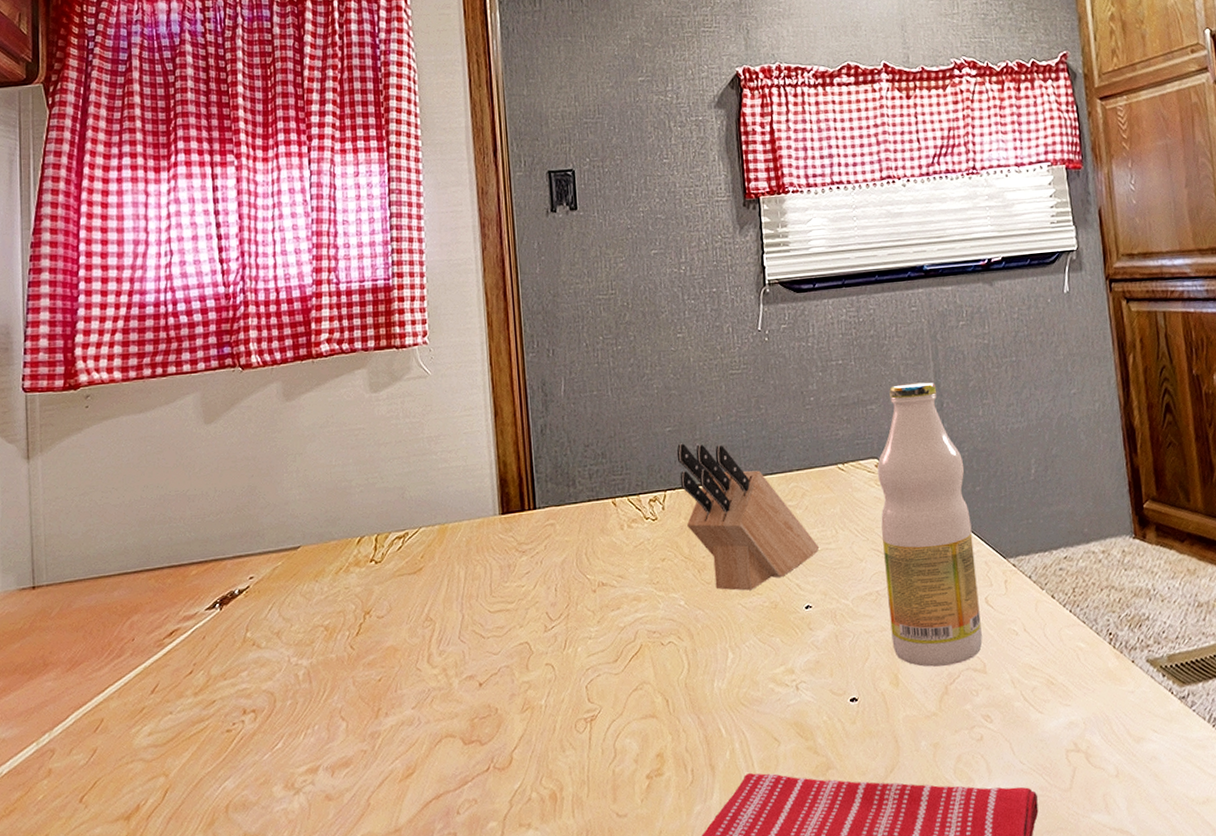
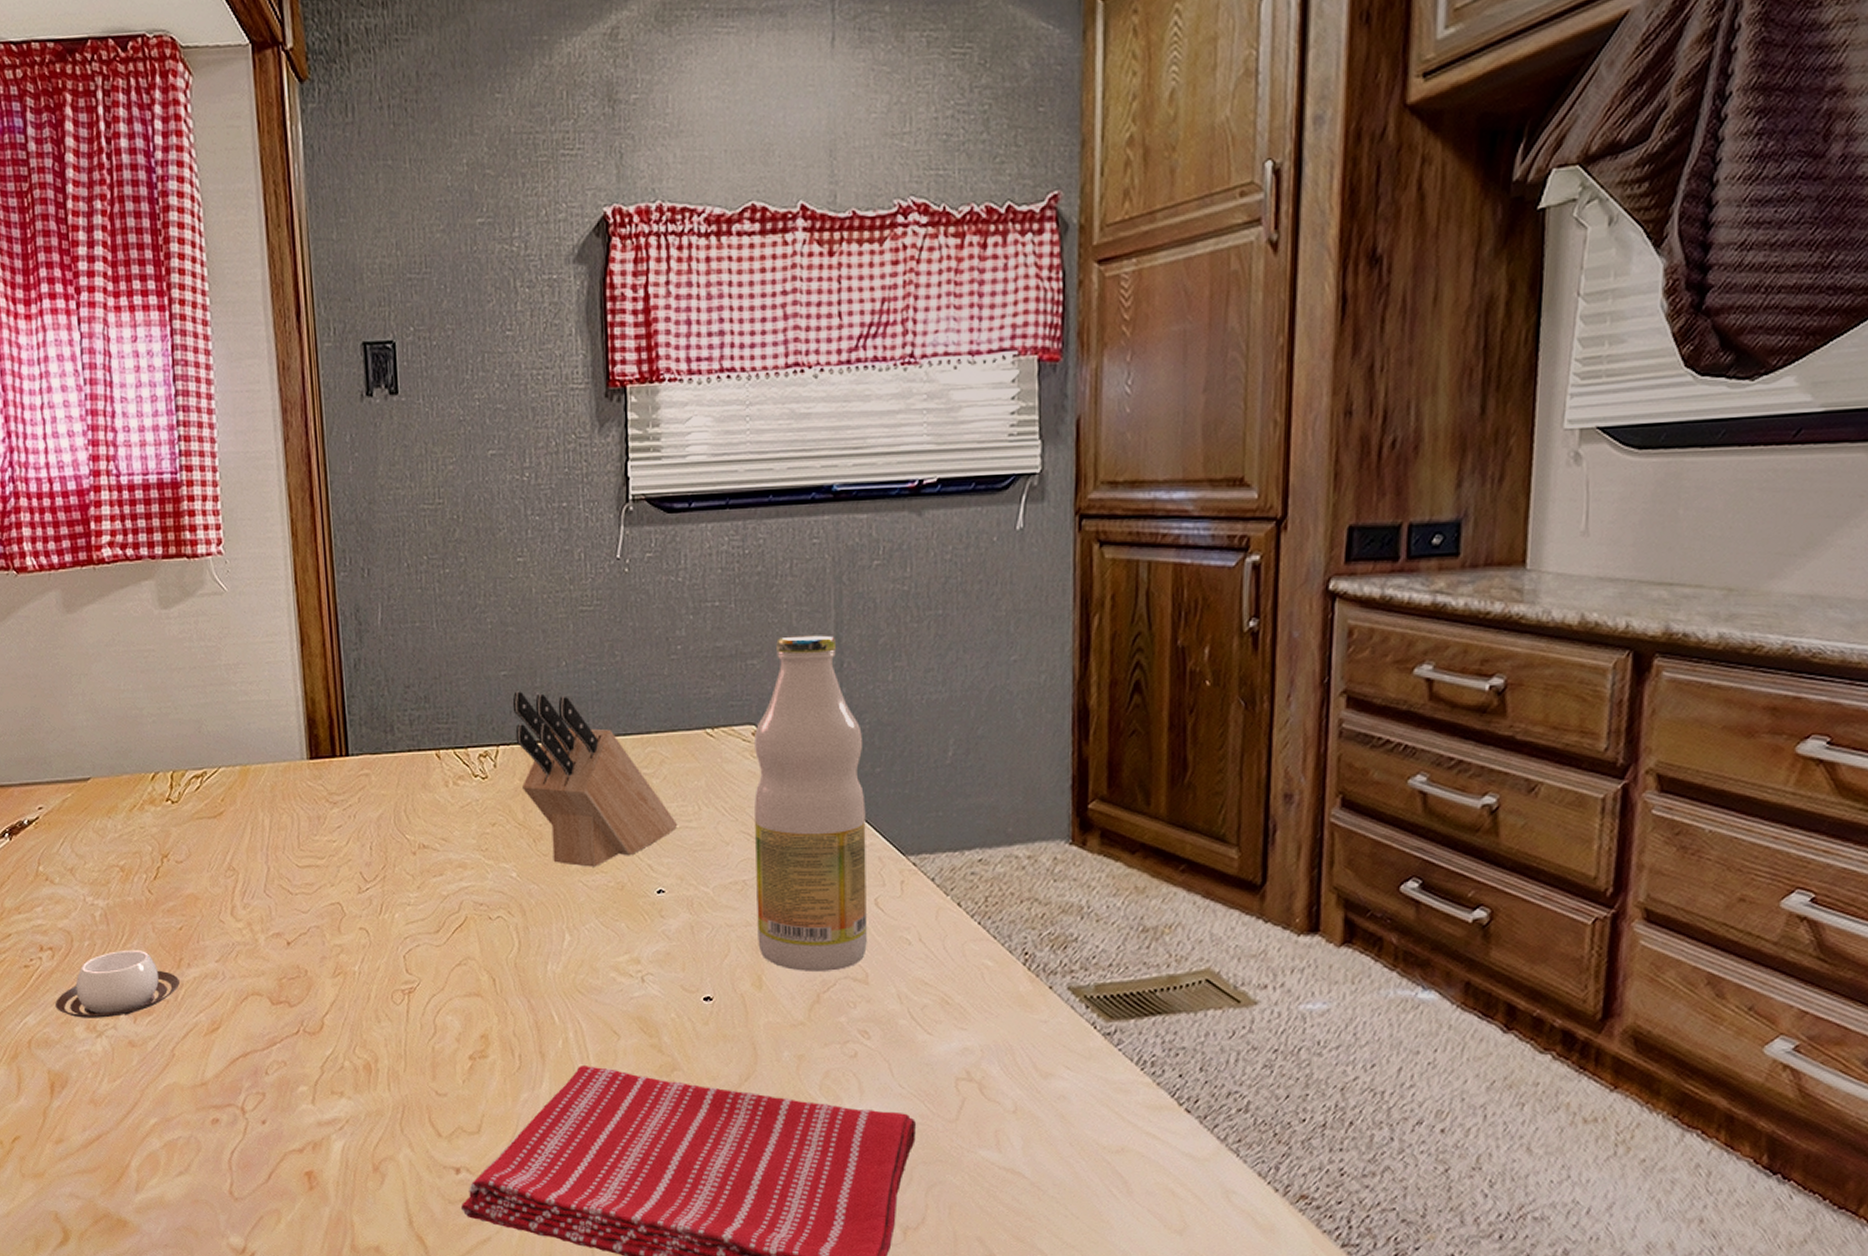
cup: none [254,704,377,777] -> present [54,949,180,1018]

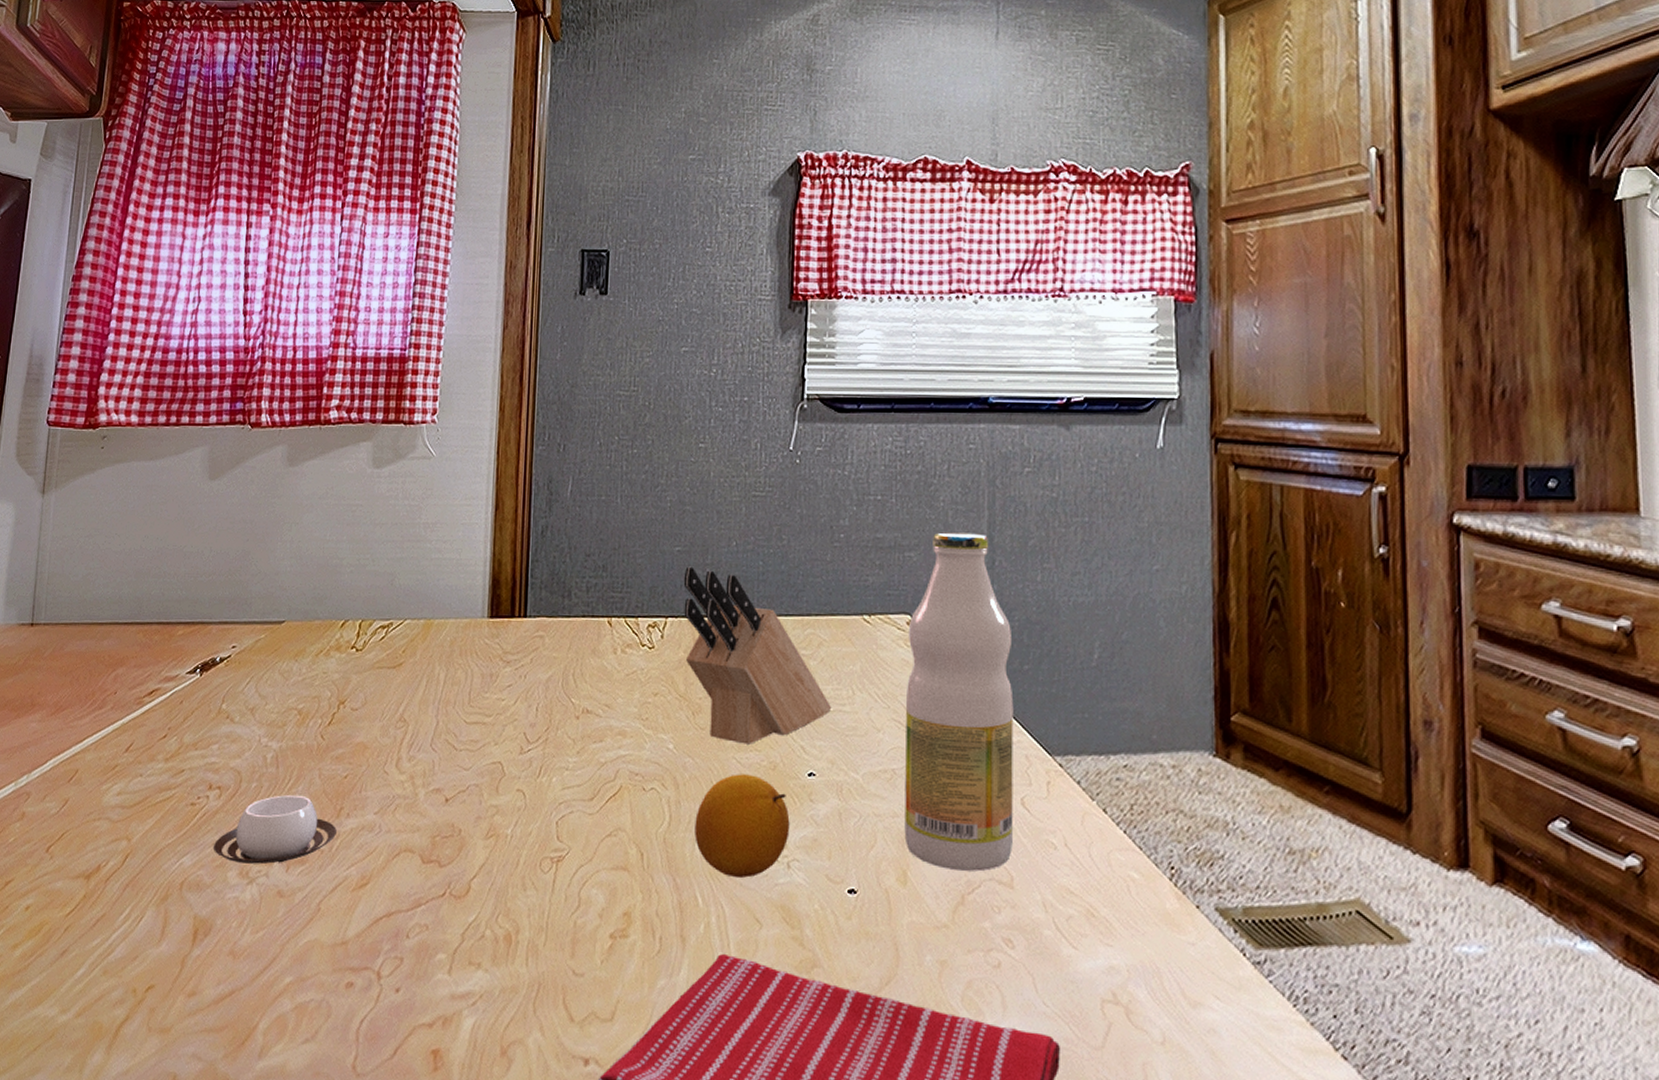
fruit: none [545,896,642,994] -> present [695,774,790,878]

